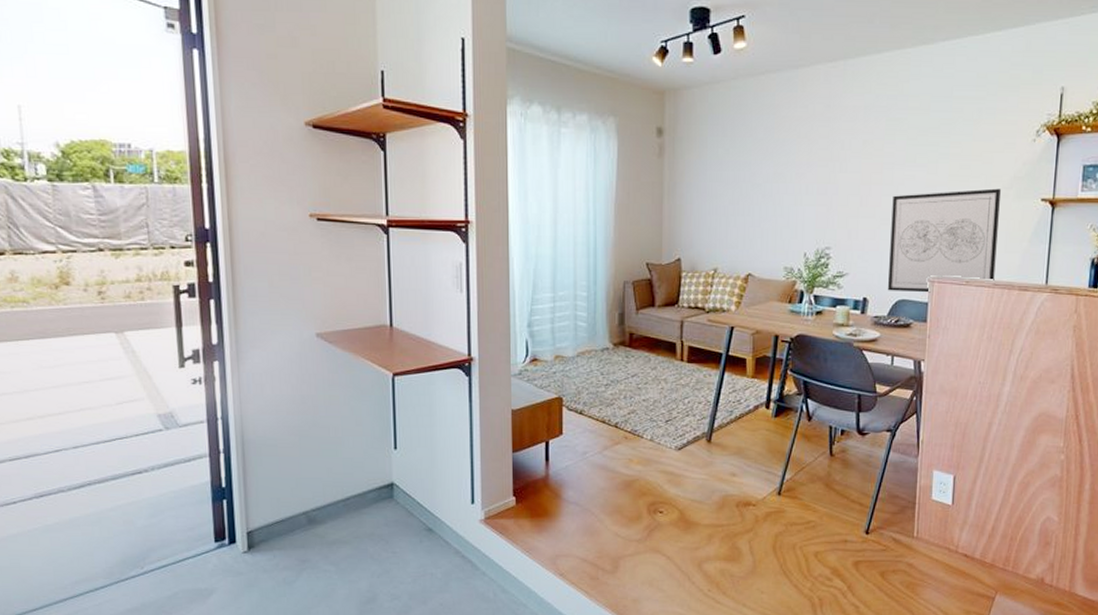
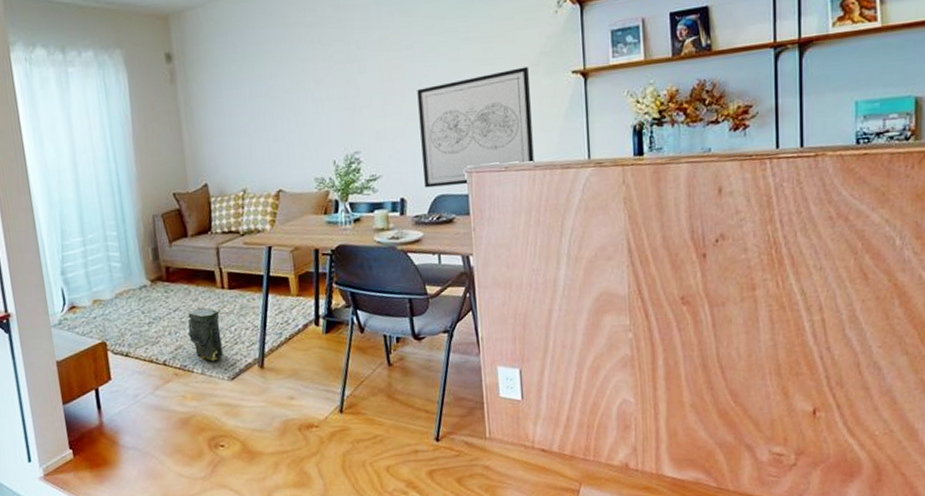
bag: none [643,377,677,429] -> present [187,308,223,361]

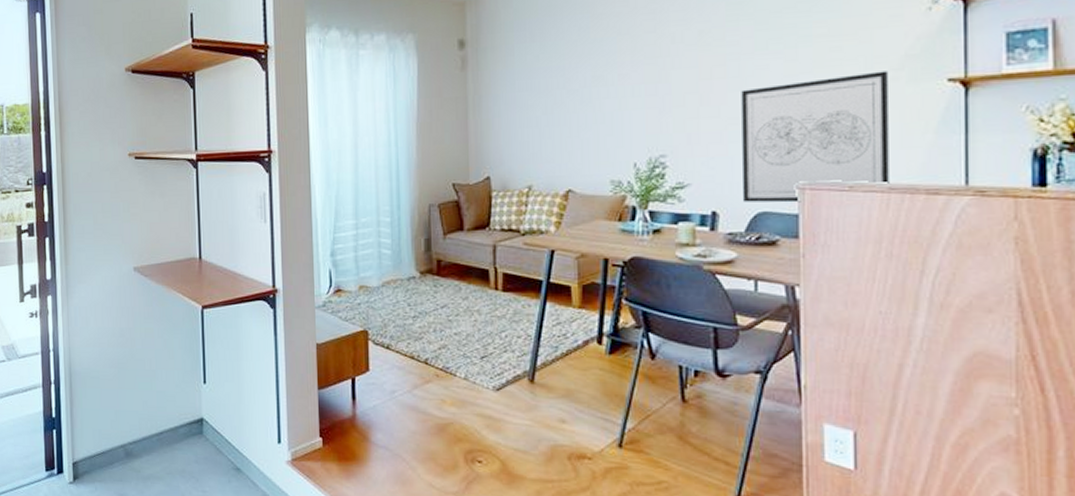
bag: present [187,308,223,361] -> none [455,308,492,367]

